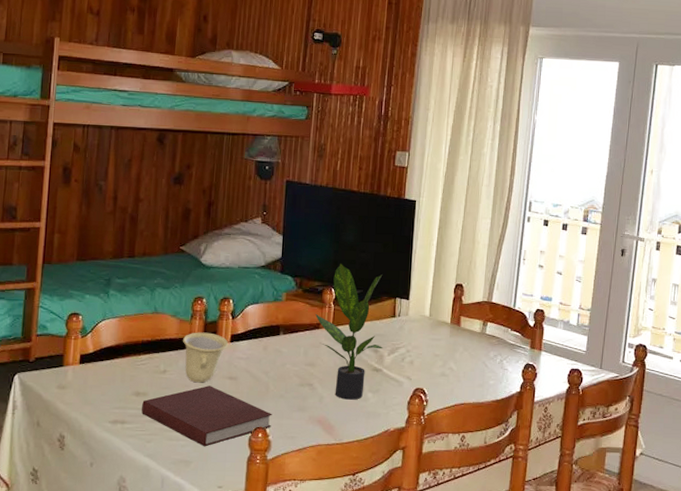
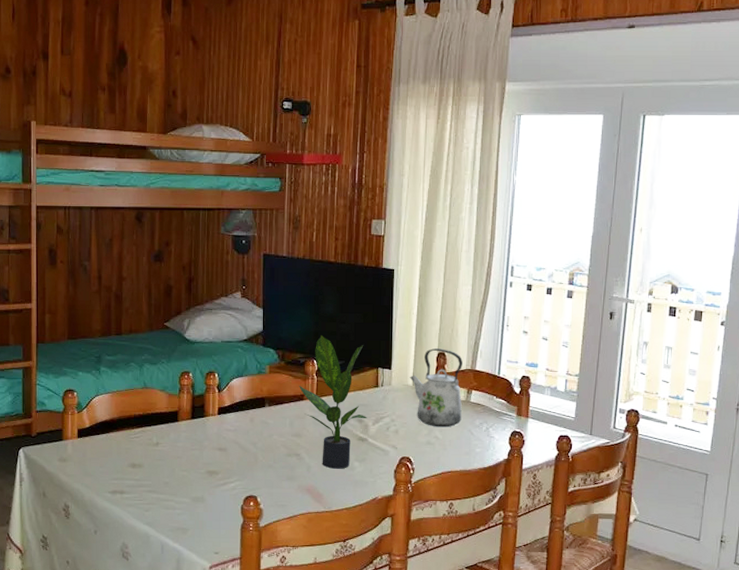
notebook: present [142,386,272,447] -> none [138,457,262,515]
cup: present [182,332,229,383] -> none [172,405,217,455]
kettle: none [427,280,480,359] -> present [409,348,463,428]

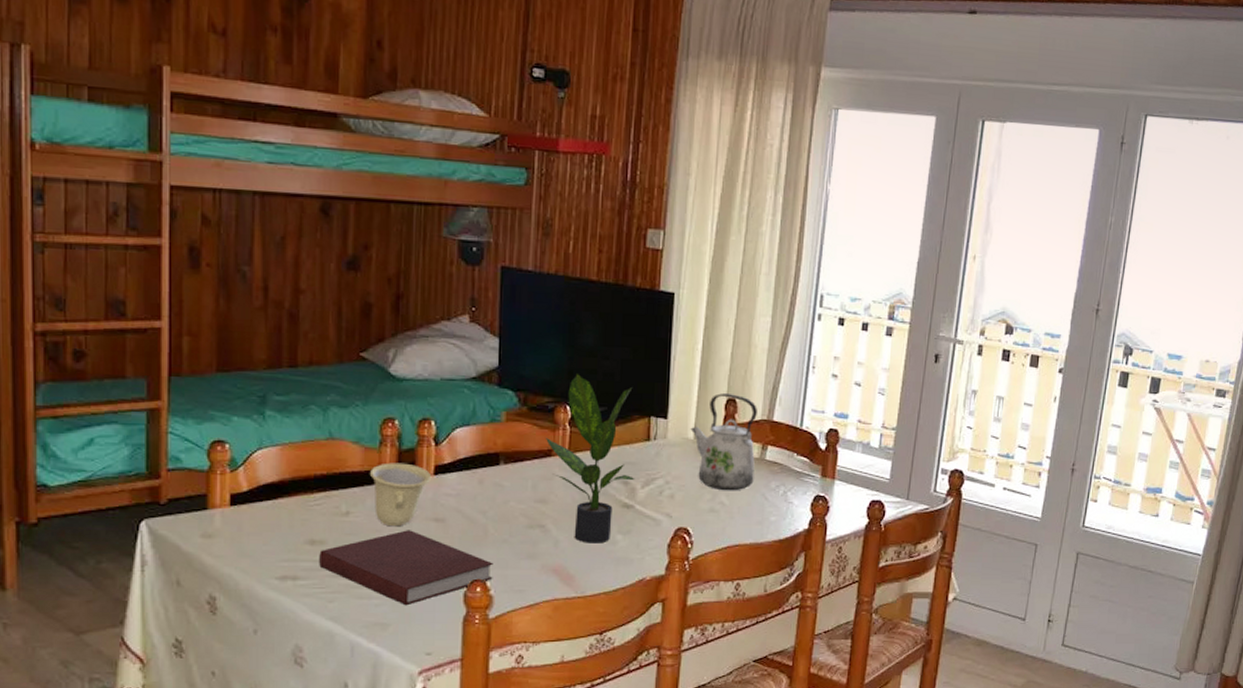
notebook: none [138,457,262,515] -> present [319,530,493,606]
cup: none [172,405,217,455] -> present [369,462,432,527]

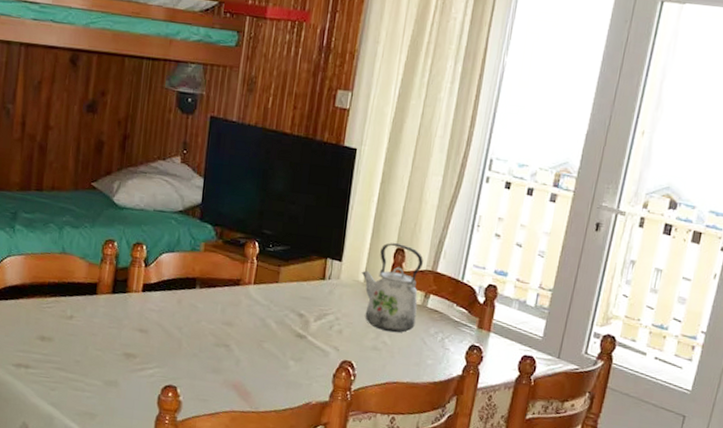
notebook: present [319,530,493,606] -> none [46,336,184,401]
cup: present [369,462,432,527] -> none [90,277,140,333]
potted plant: present [546,374,635,544] -> none [236,215,314,367]

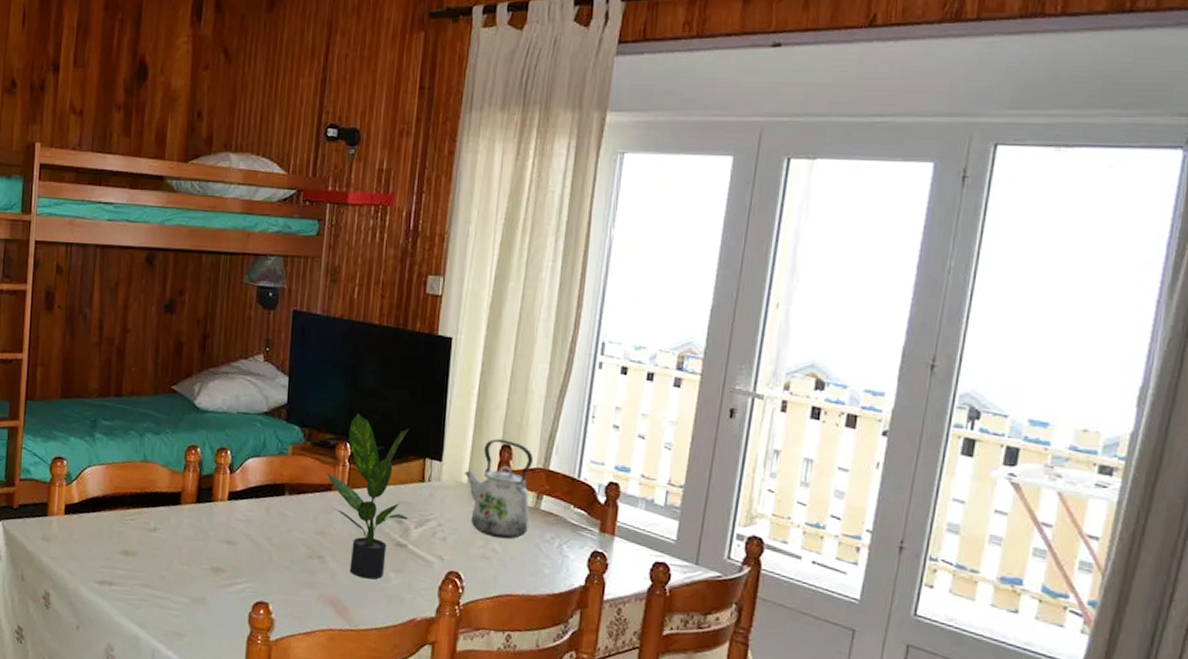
potted plant: none [236,215,314,367] -> present [327,413,410,580]

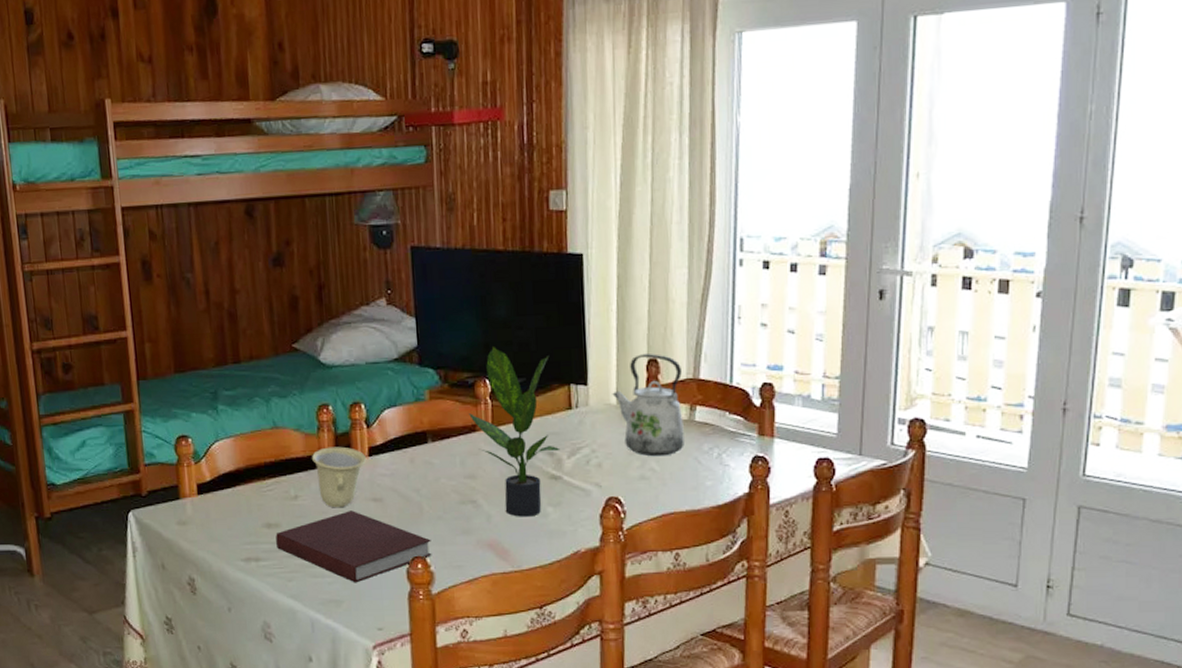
notebook: none [130,549,276,620] -> present [276,510,432,583]
cup: none [174,486,226,546] -> present [311,446,367,508]

